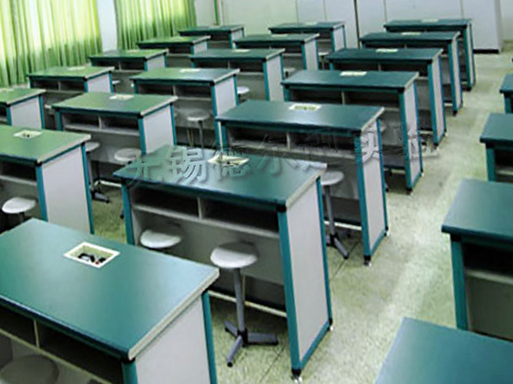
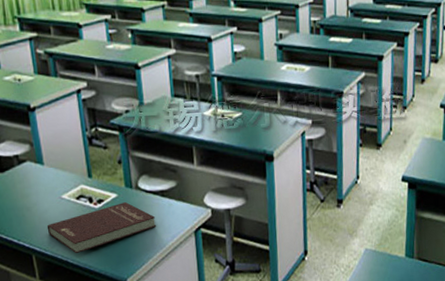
book: none [48,261,161,319] -> present [47,202,157,254]

